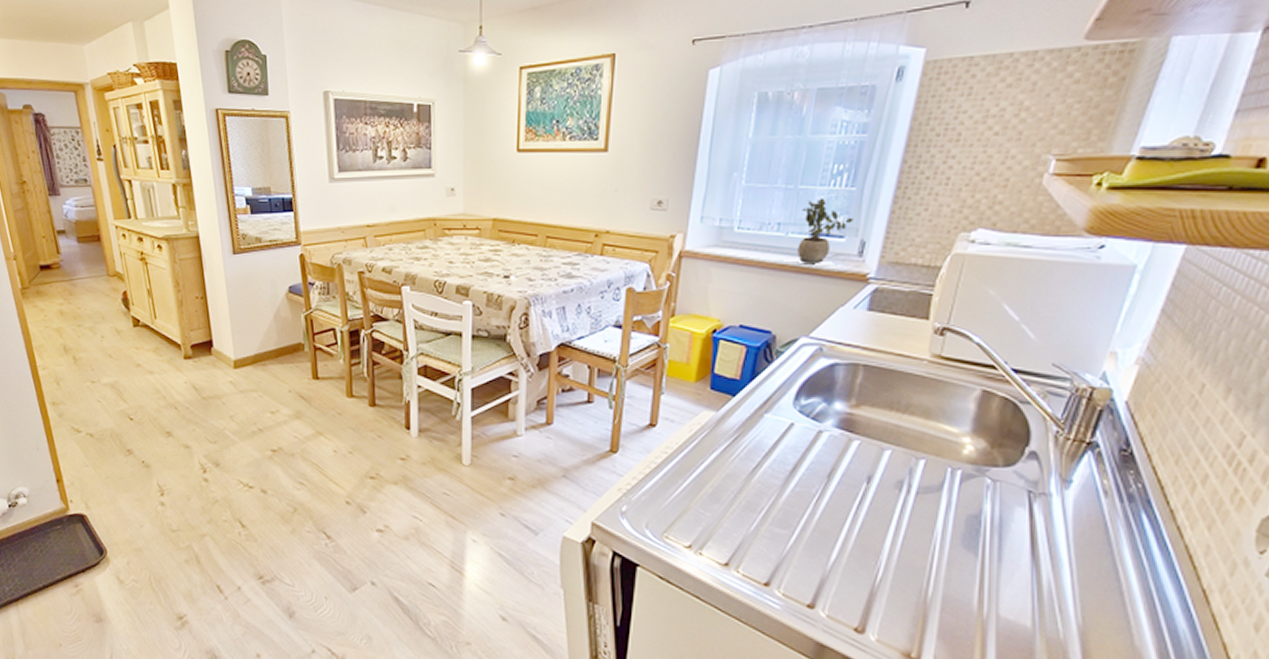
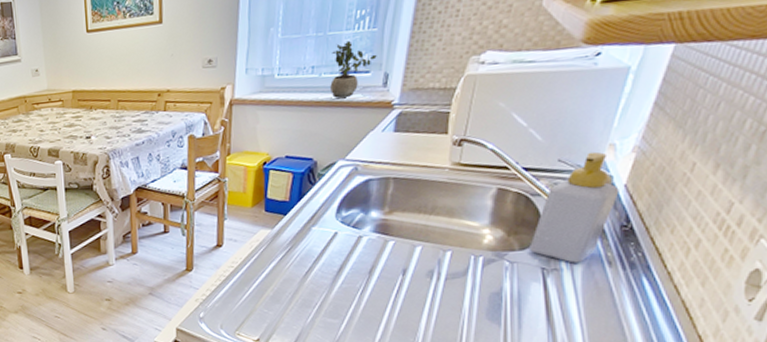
soap bottle: none [1015,359,1119,489] -> present [529,151,619,263]

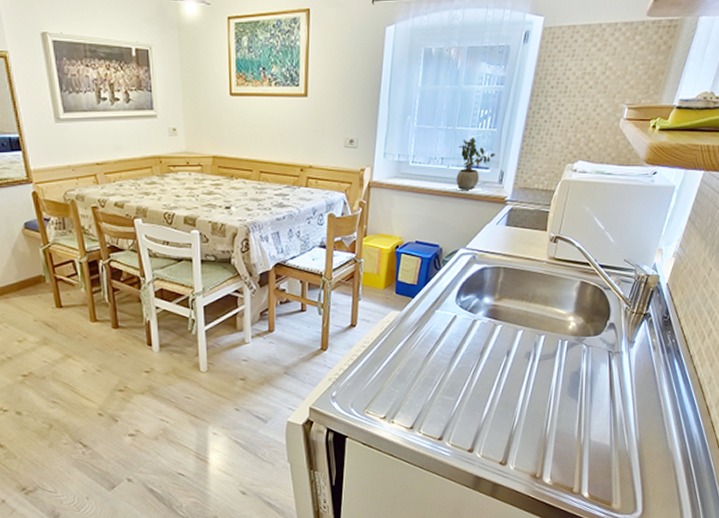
soap bottle: present [529,151,619,263] -> none [601,254,663,348]

